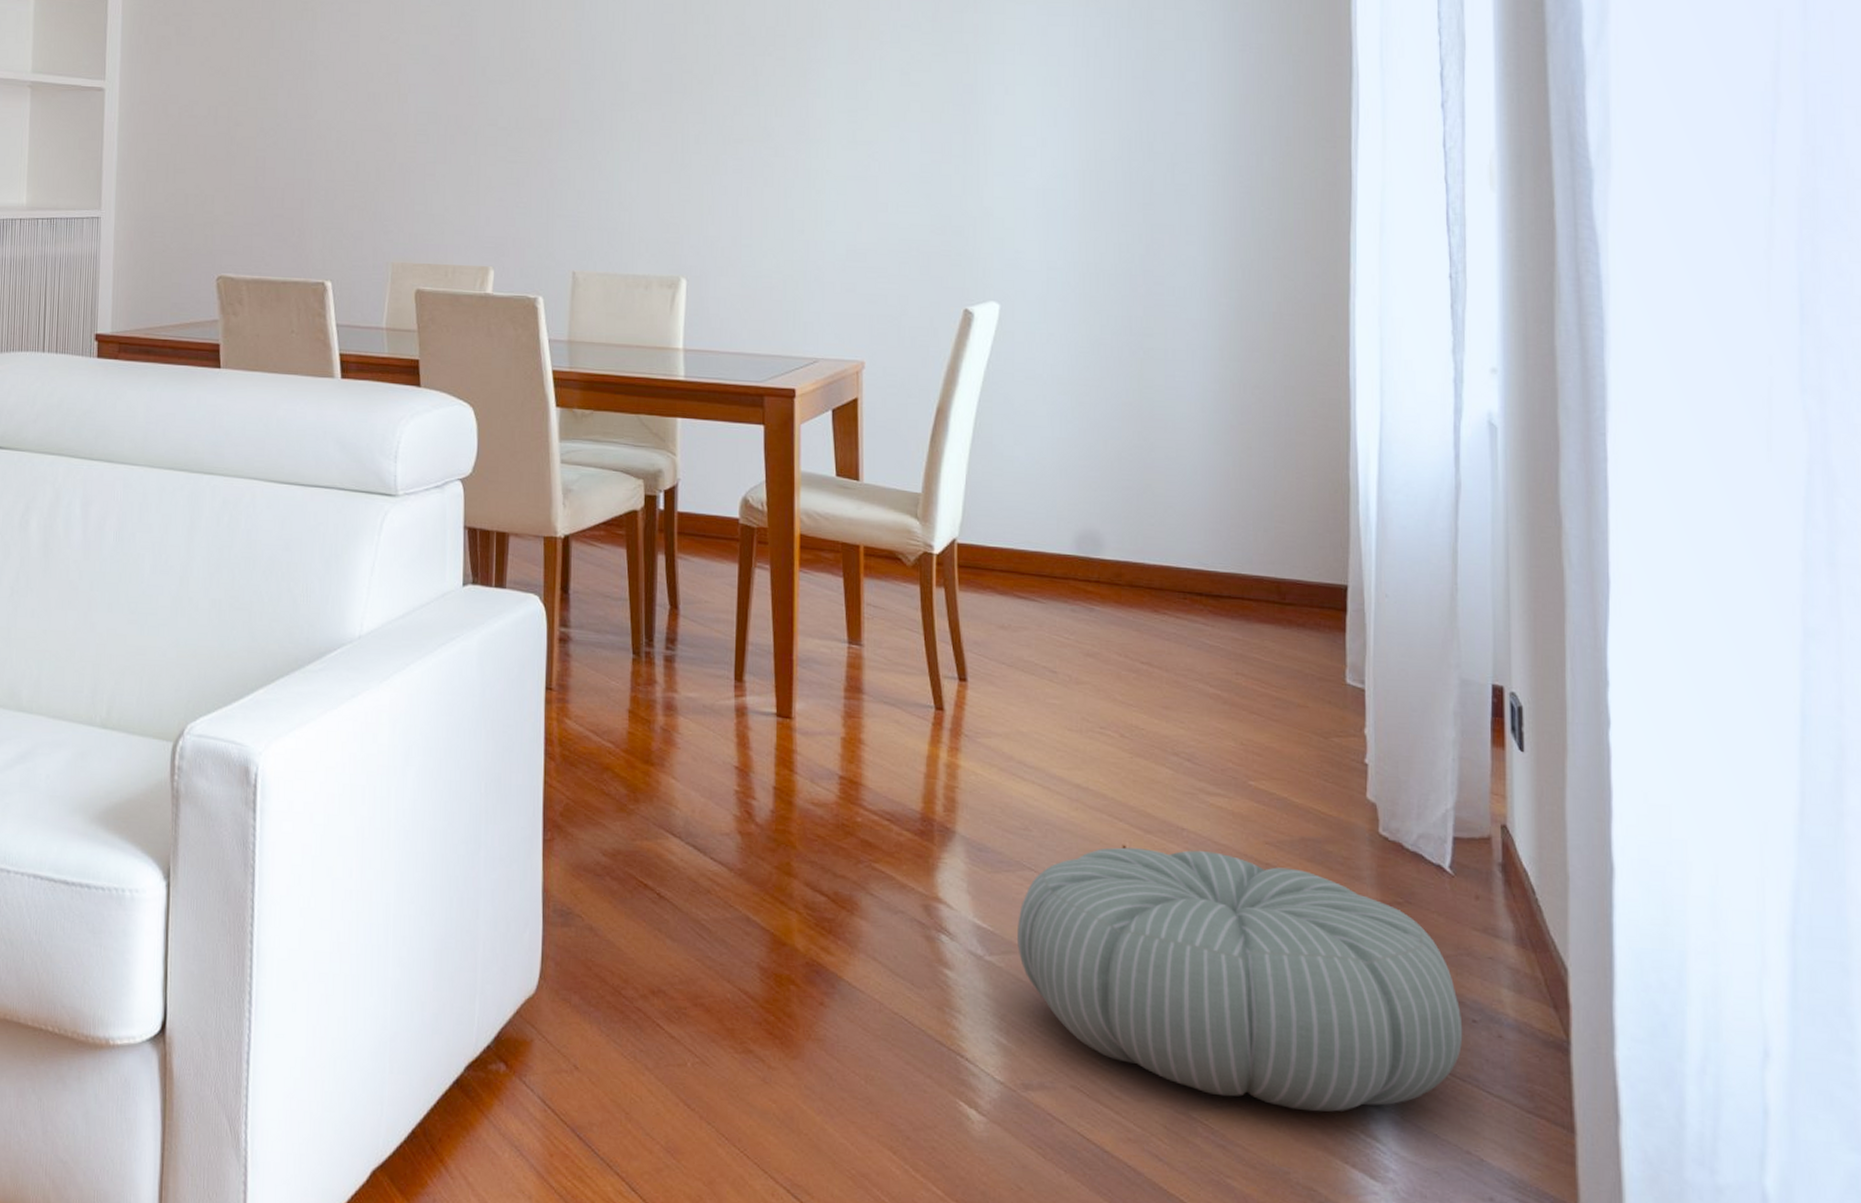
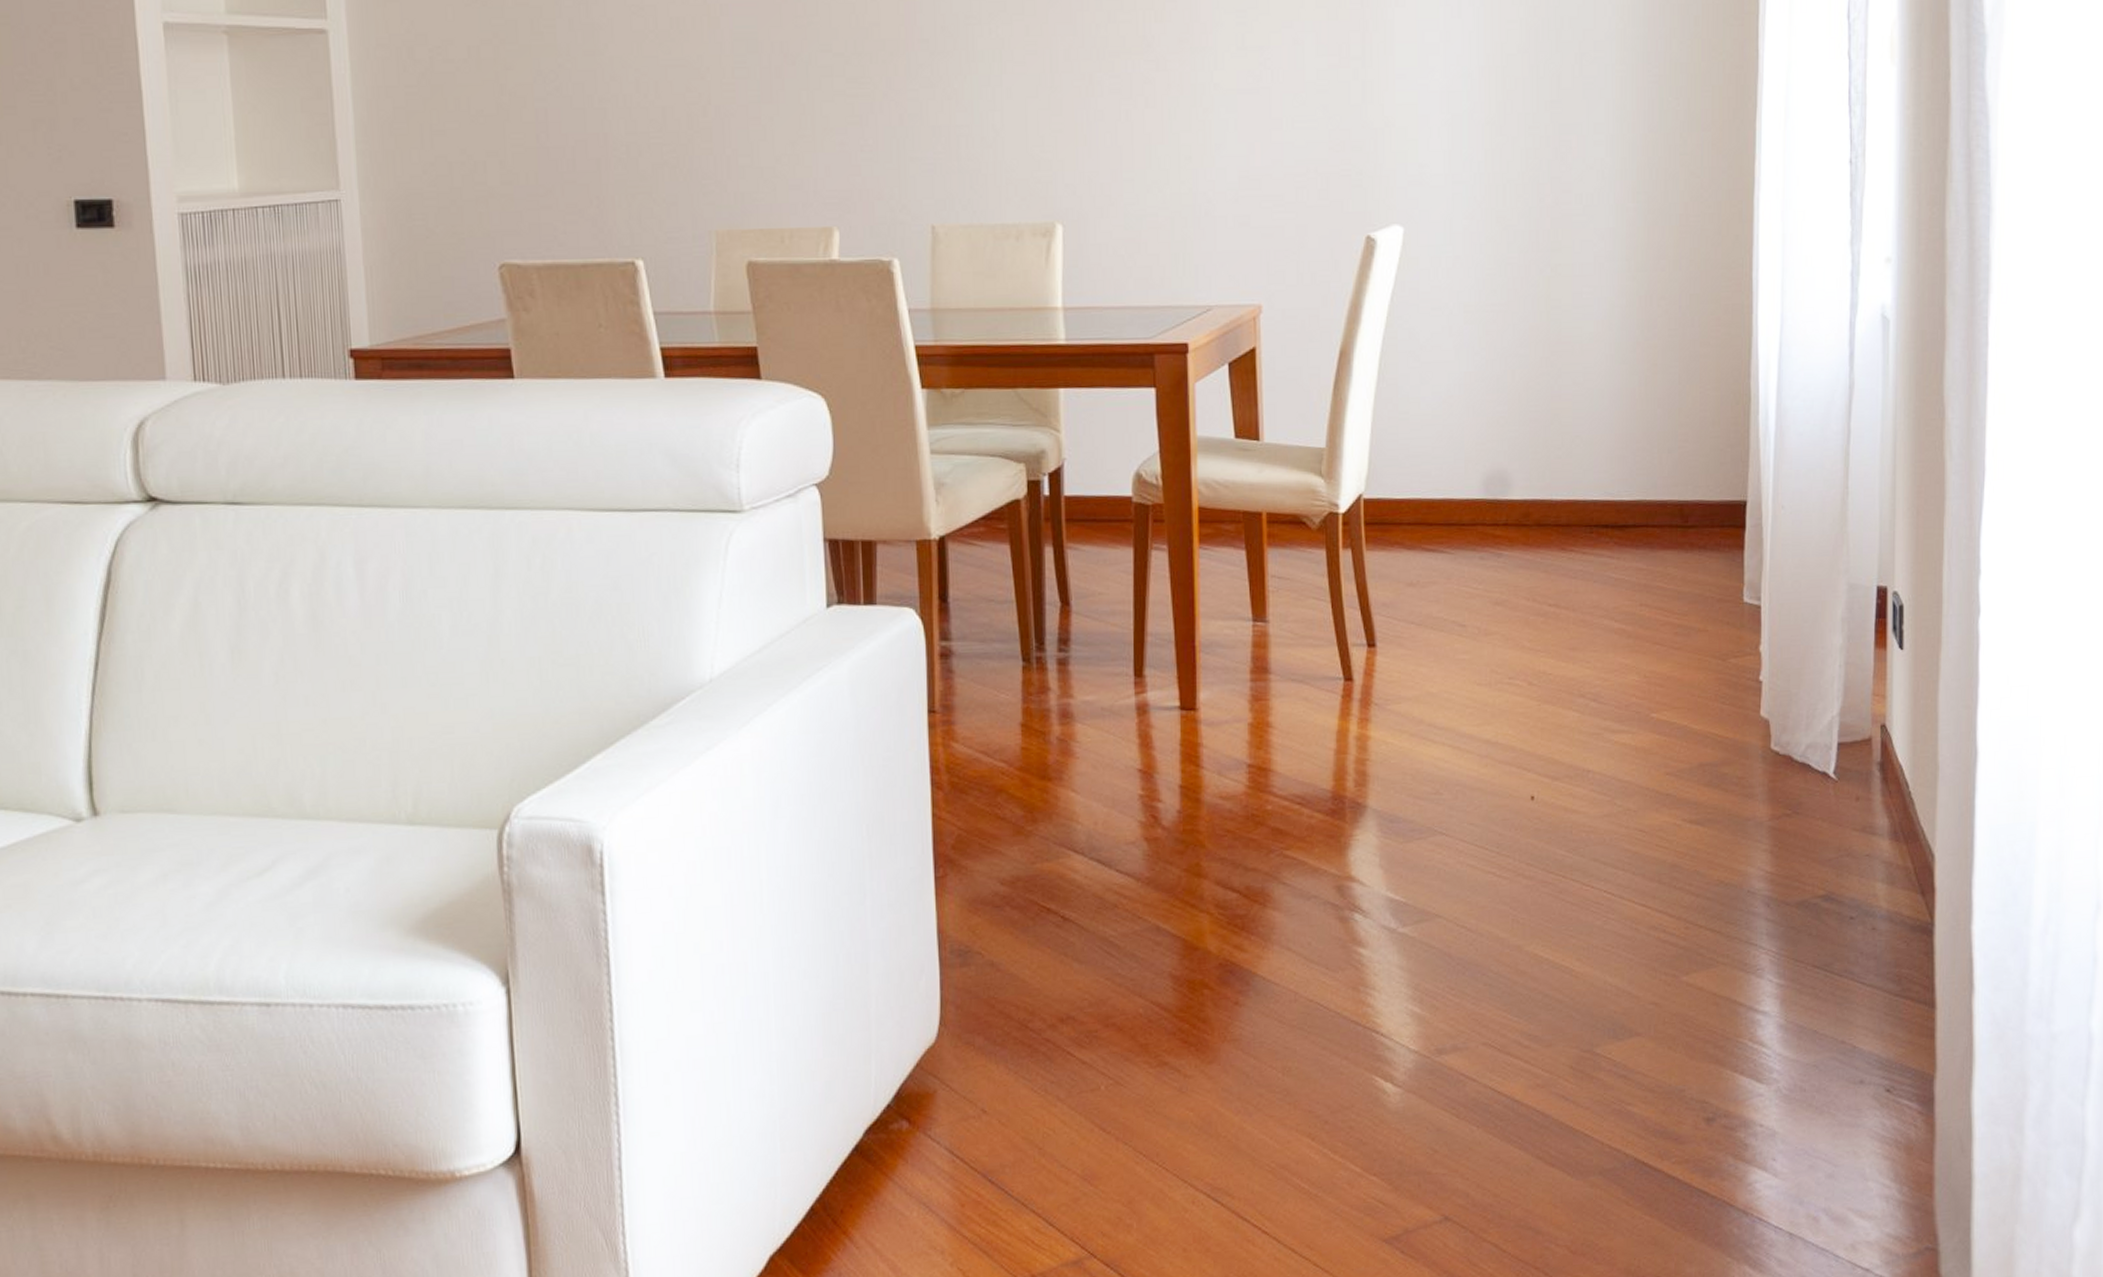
pouf: present [1018,847,1463,1112] -> none [1430,790,1841,1030]

